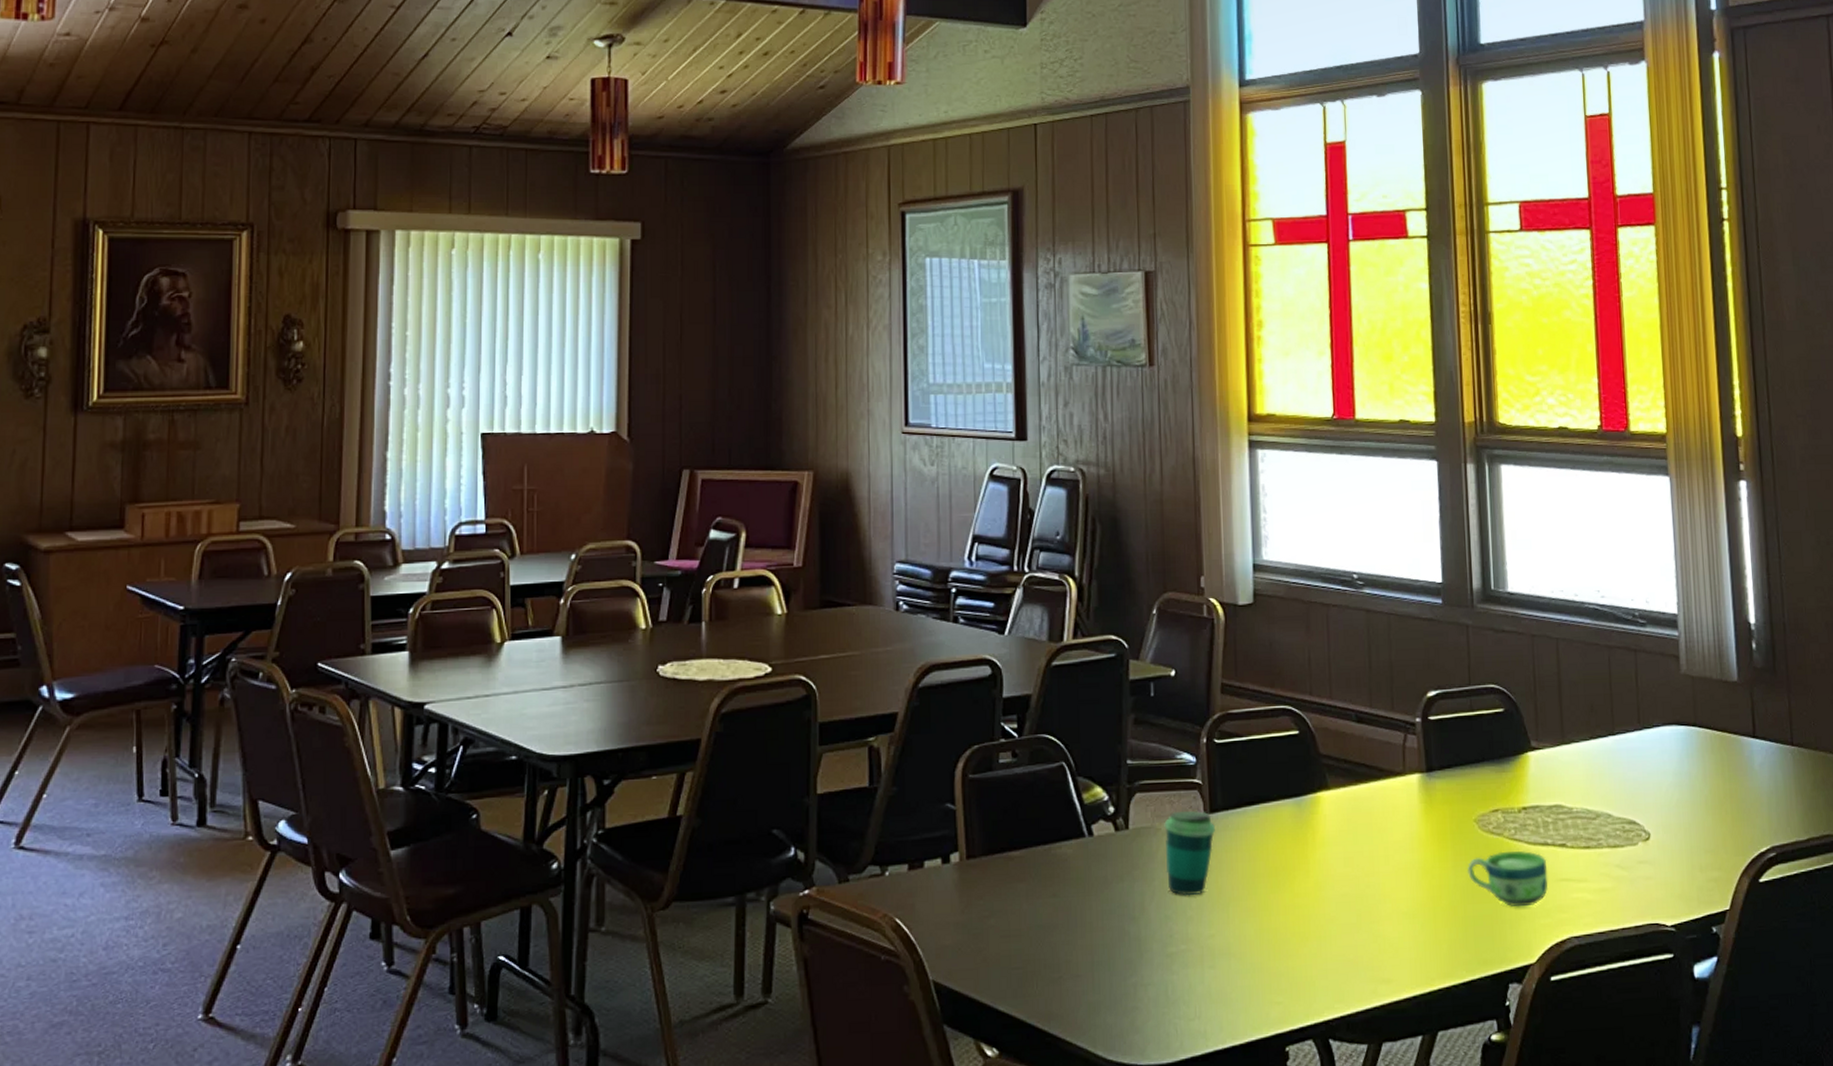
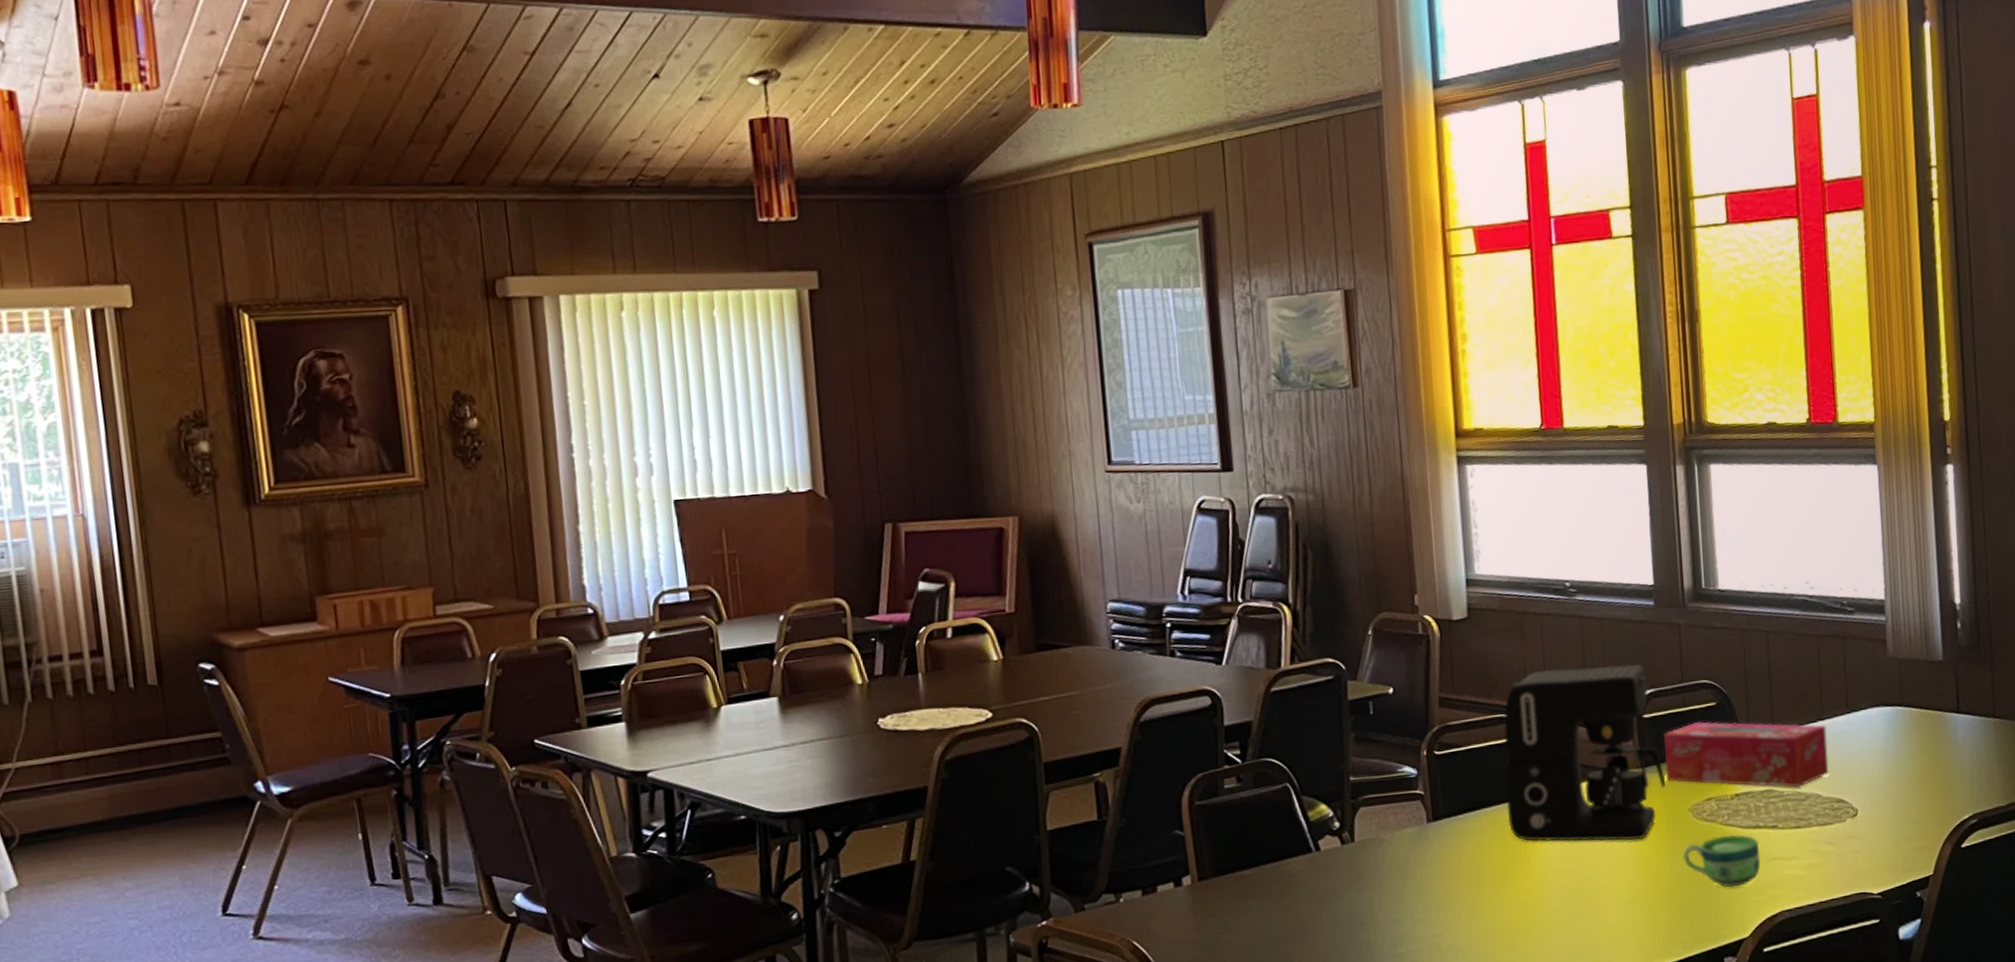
cup: present [1164,810,1215,896] -> none [1389,819,1439,901]
coffee maker: none [1286,662,1451,849] -> present [1503,664,1666,842]
tissue box: none [1450,728,1620,805] -> present [1664,721,1829,788]

